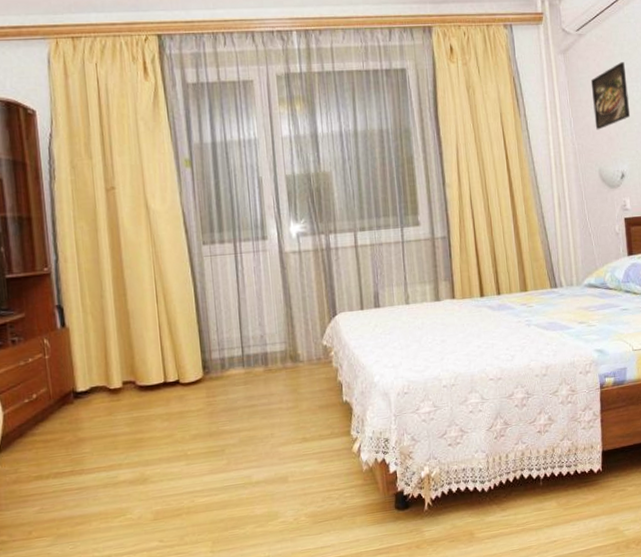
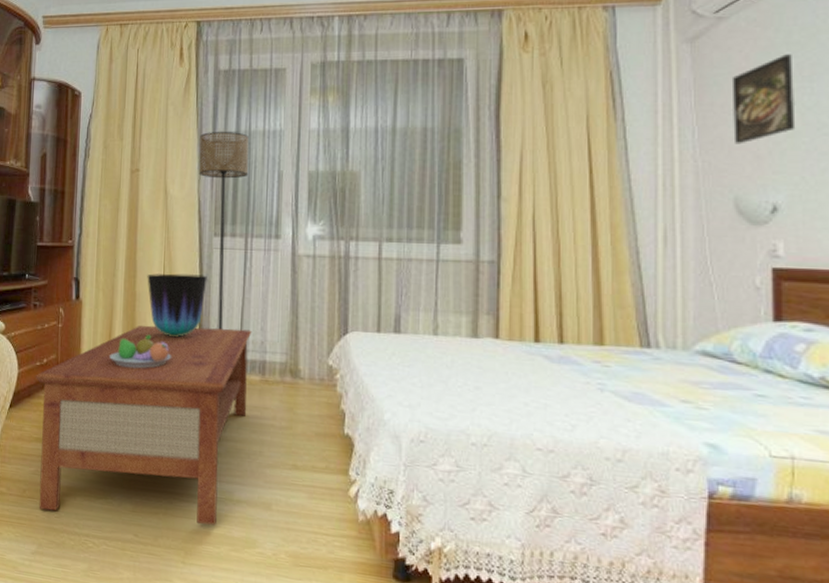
coffee table: none [24,327,255,546] -> present [35,325,252,525]
fruit bowl: none [108,348,174,386] -> present [109,334,171,369]
vase: none [138,283,203,347] -> present [147,273,208,337]
floor lamp: none [176,143,229,333] -> present [198,131,249,330]

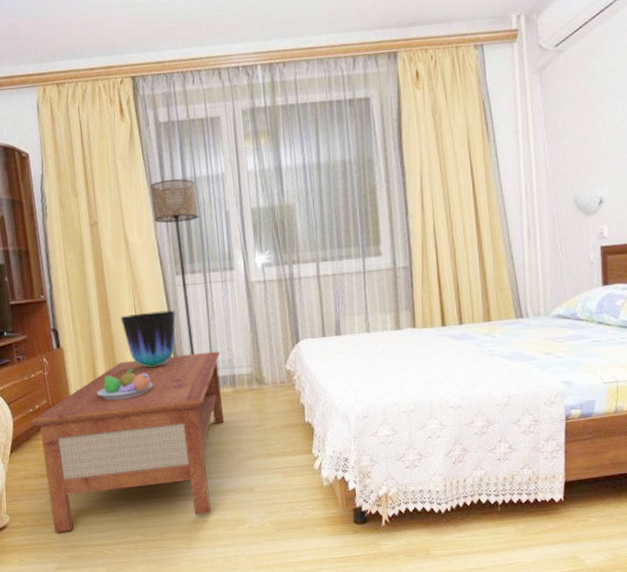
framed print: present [731,54,796,144] -> none [569,78,613,154]

